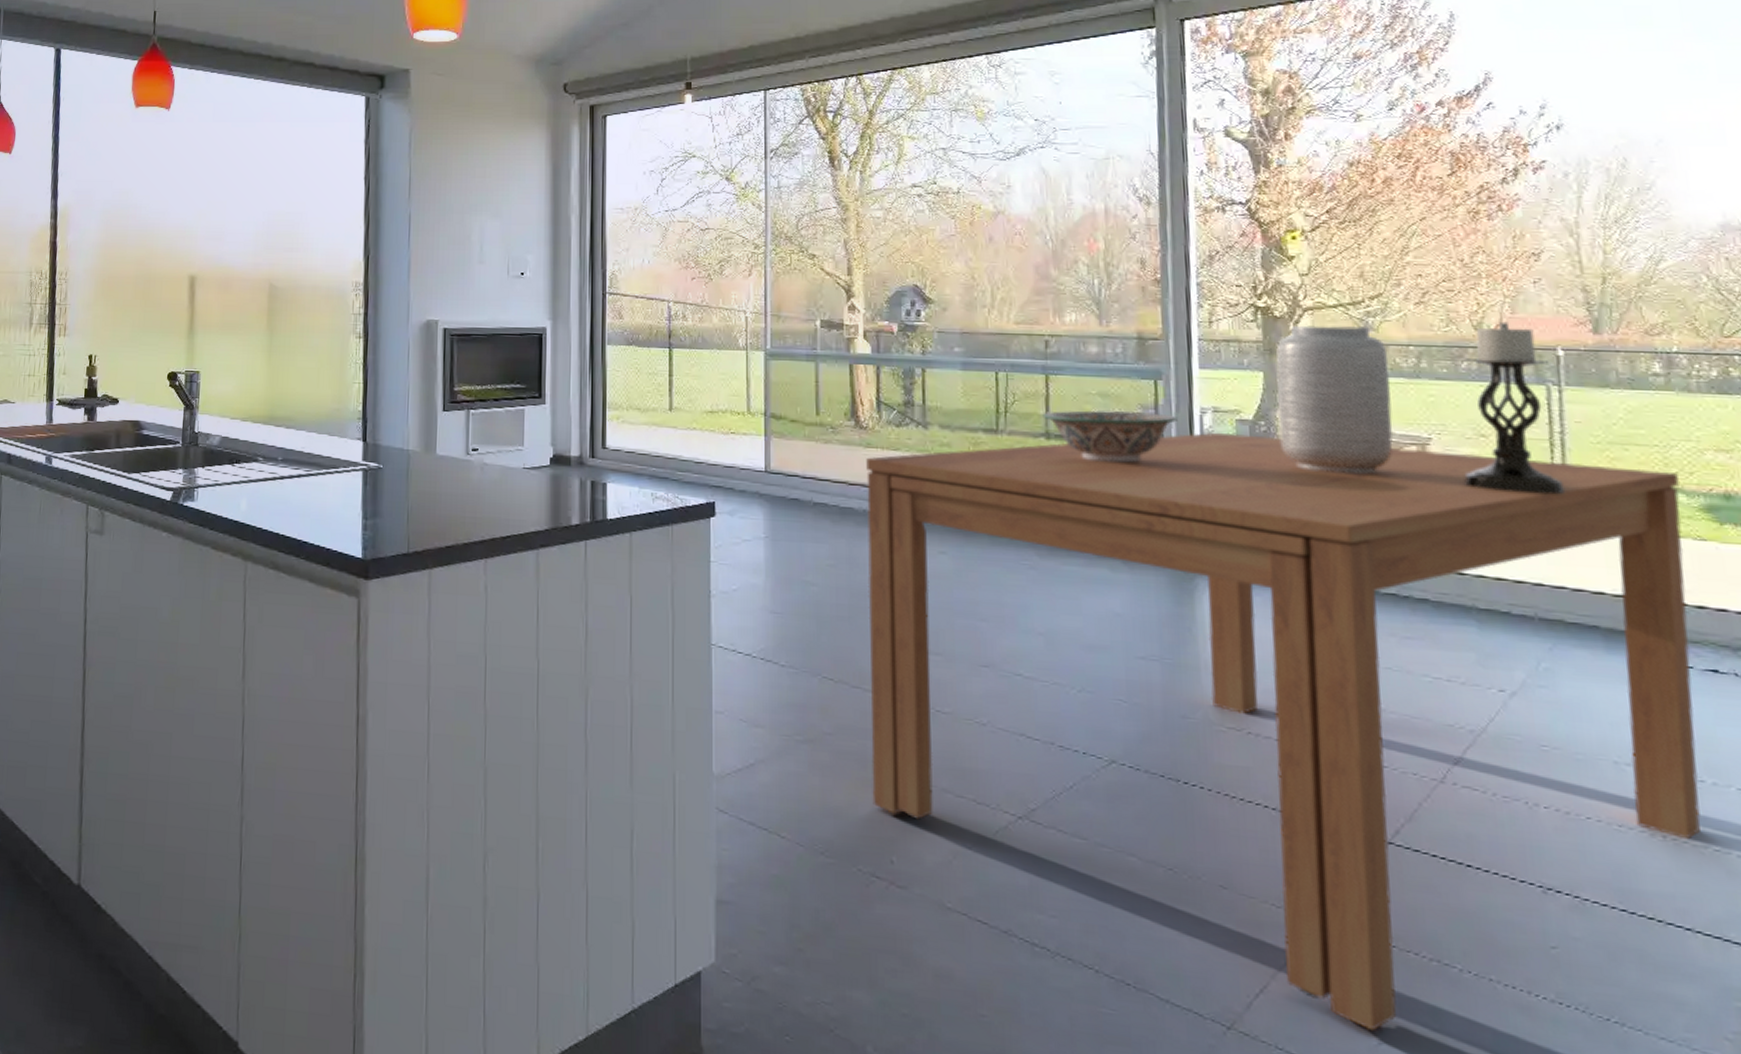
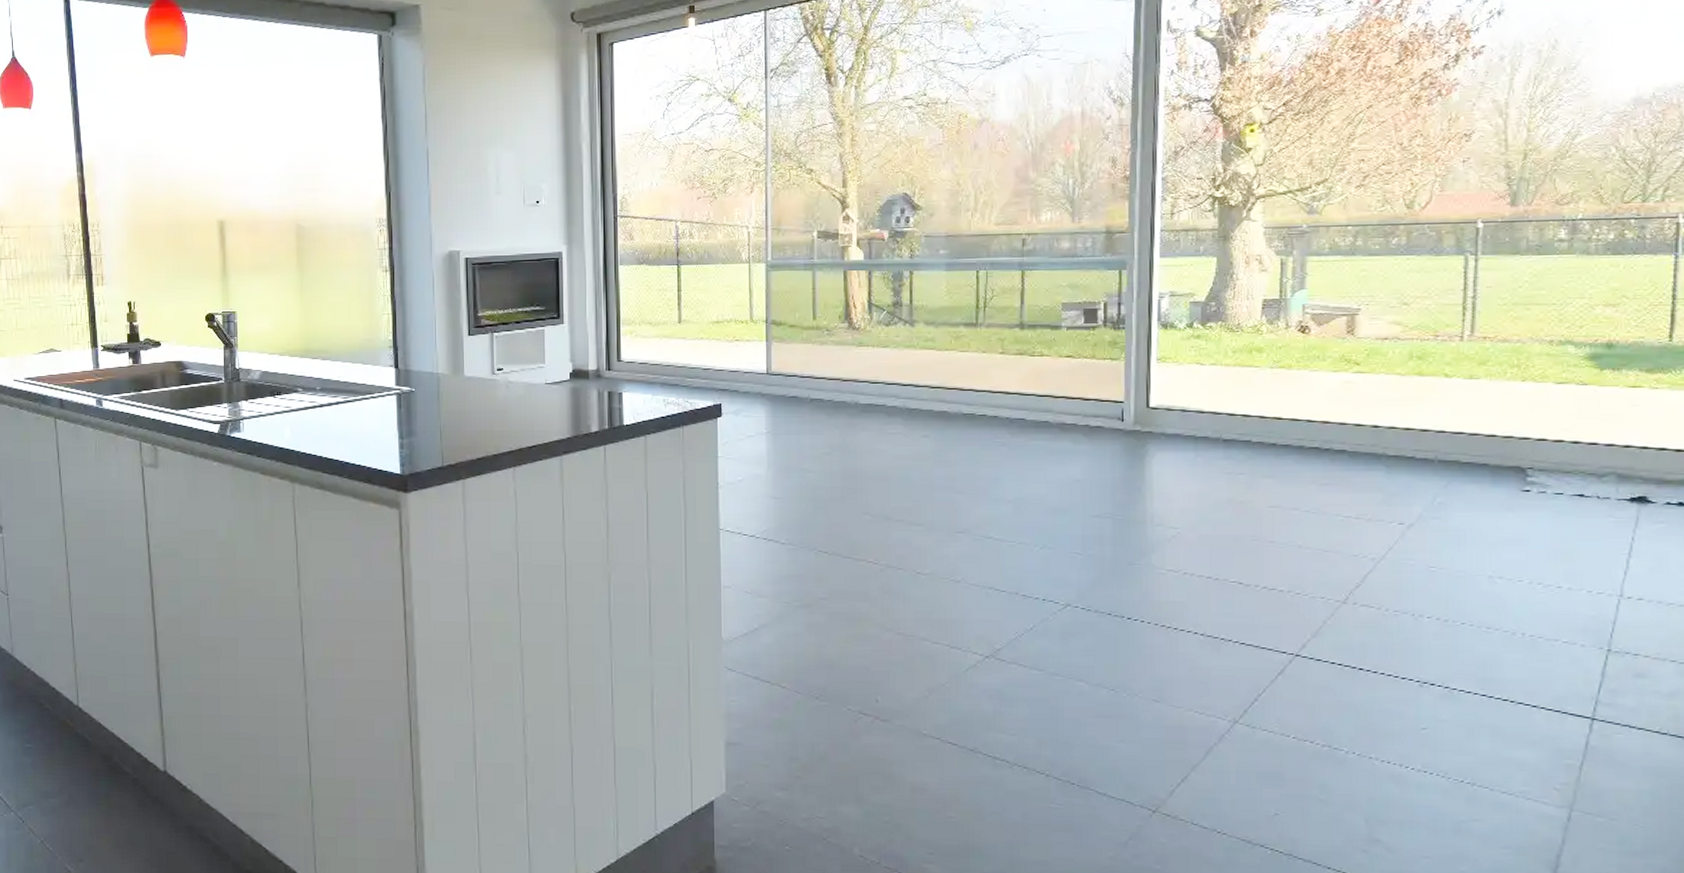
dining table: present [866,432,1701,1032] -> none [858,314,1570,805]
decorative bowl: present [1042,410,1178,463] -> none [1018,299,1138,347]
vase: present [1276,325,1394,475] -> none [1227,209,1329,345]
candle holder: present [1464,321,1566,495] -> none [1386,199,1472,353]

